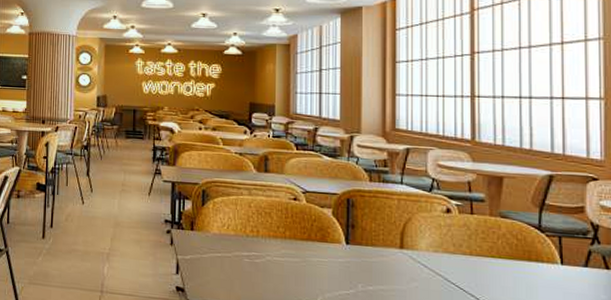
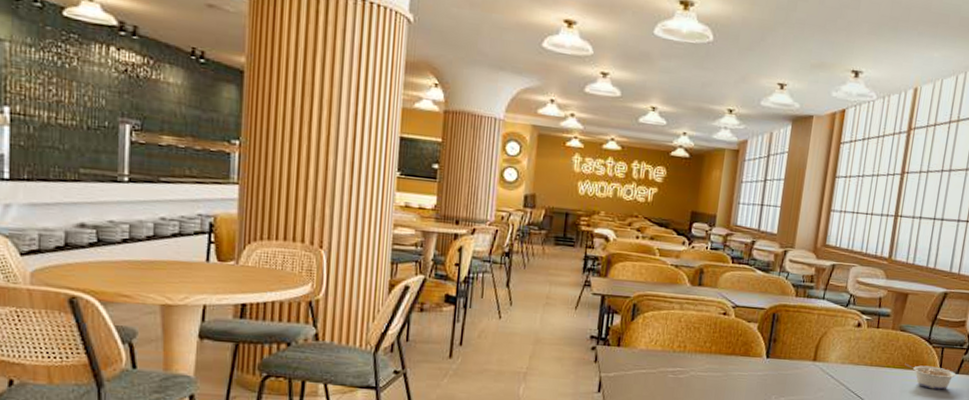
legume: none [513,254,585,285] -> present [904,364,956,390]

